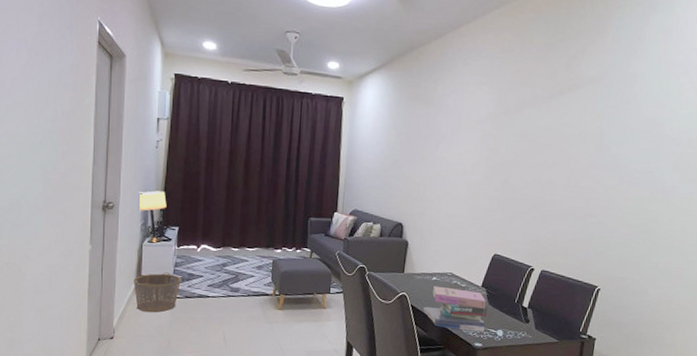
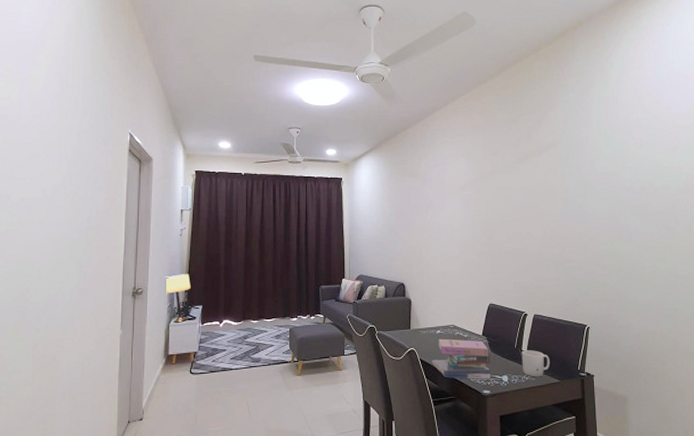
basket: present [133,272,181,313] -> none [161,349,205,391]
mug: none [519,306,552,335] -> present [522,350,551,377]

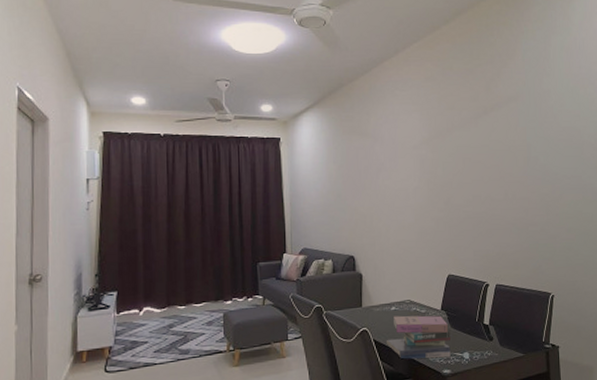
table lamp: present [166,274,191,324] -> none [71,255,102,315]
mug: present [522,350,551,377] -> none [483,323,514,352]

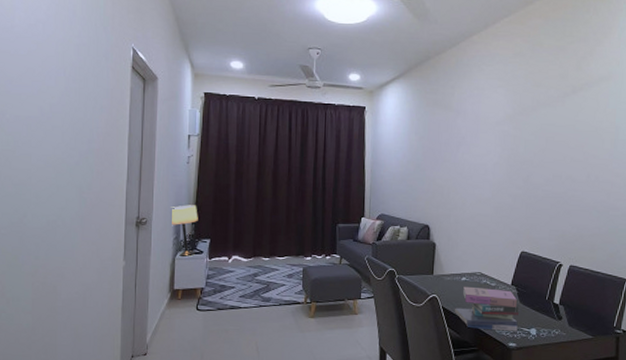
table lamp: none [71,255,102,315] -> present [172,205,198,258]

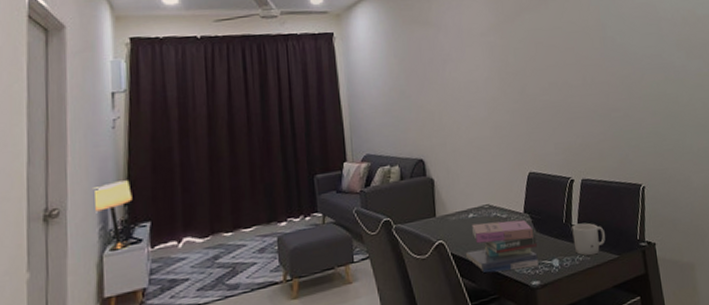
mug: none [552,303,584,332] -> present [572,222,606,256]

